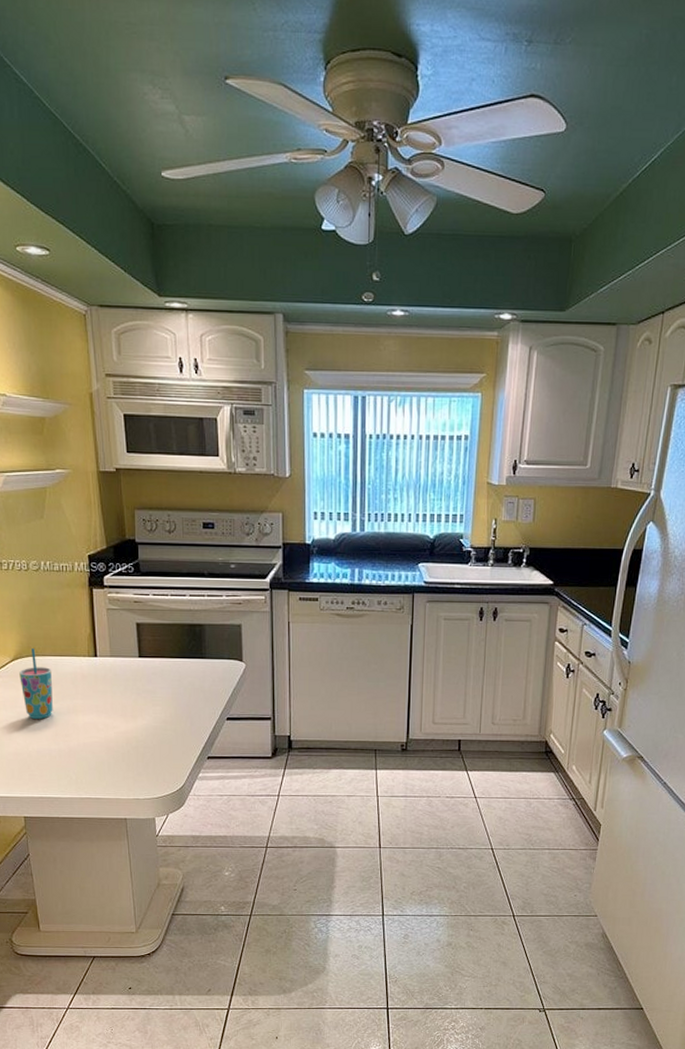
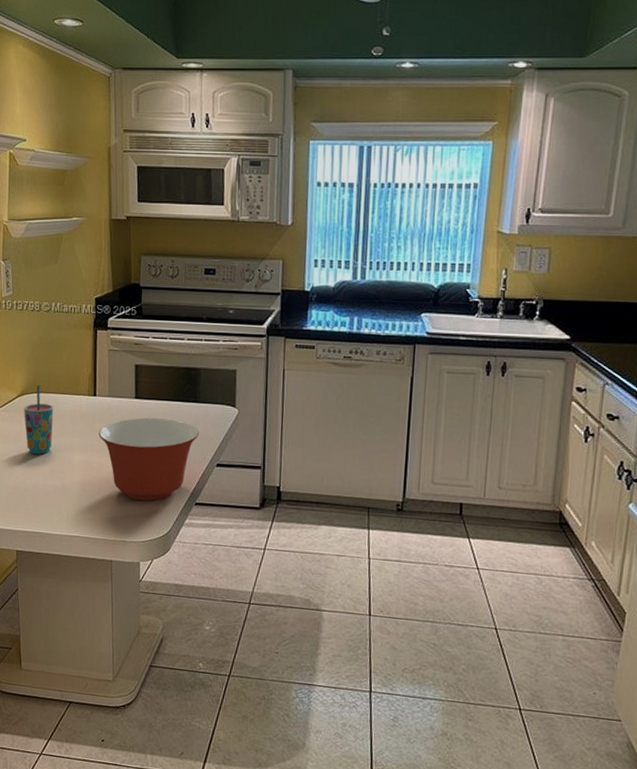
mixing bowl: none [103,675,208,758] -> present [99,417,200,501]

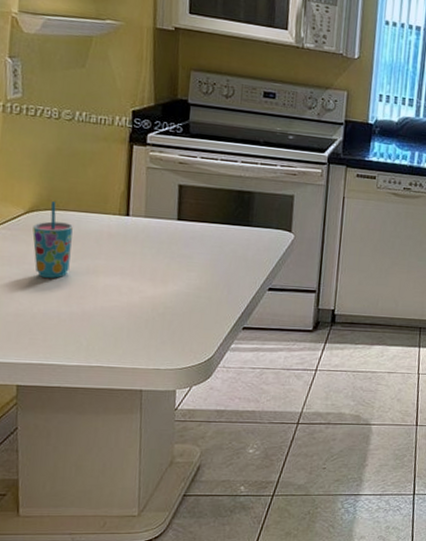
mixing bowl: present [99,417,200,501] -> none [130,240,251,327]

